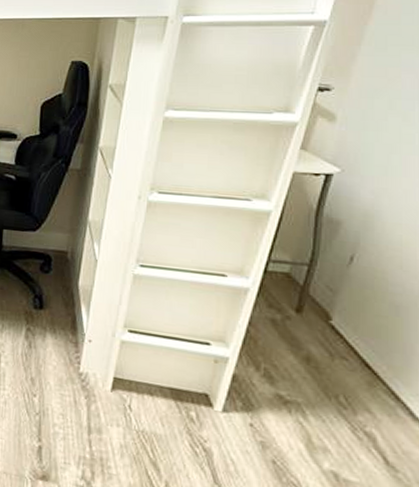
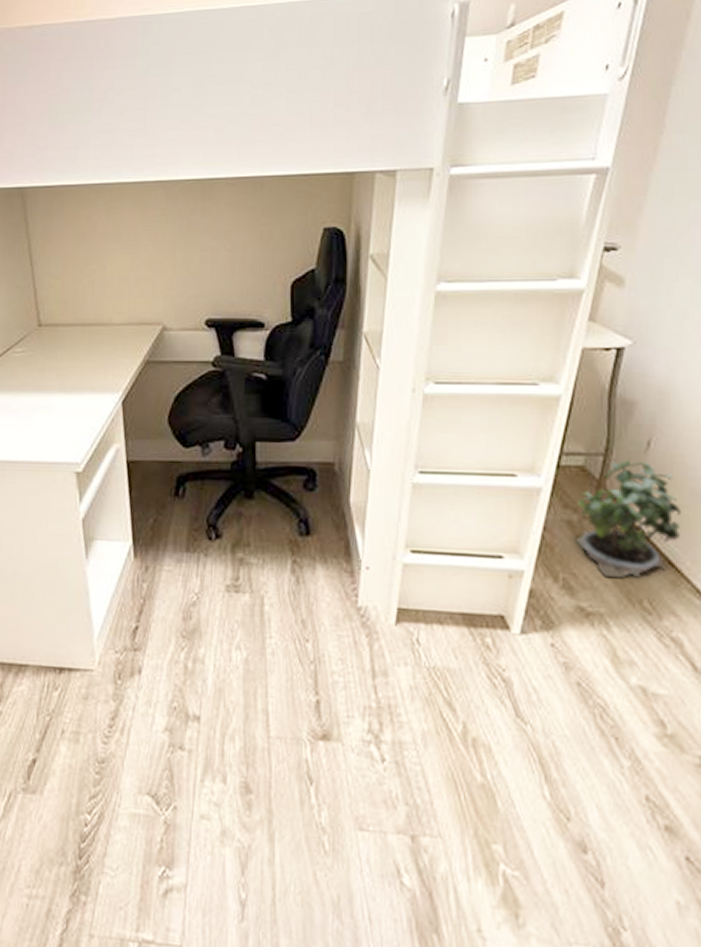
potted plant: none [278,270,380,376] -> present [575,458,681,578]

